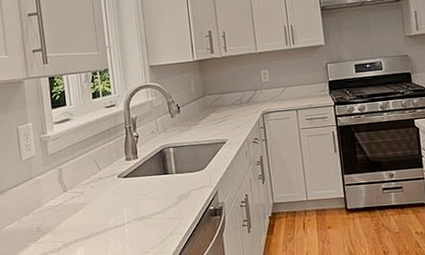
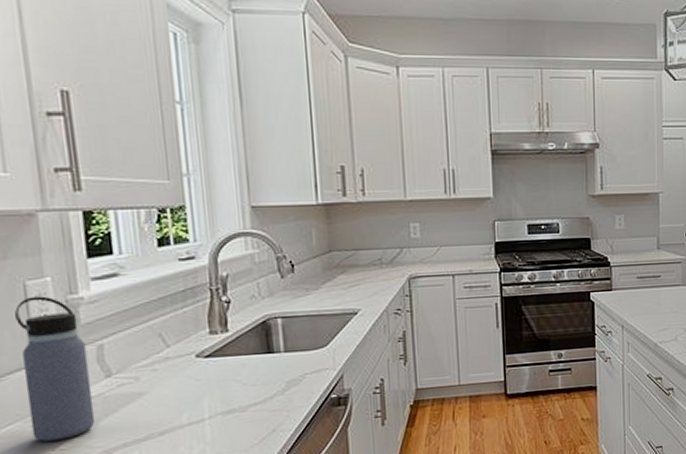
water bottle: none [12,136,58,236] -> present [15,296,96,442]

